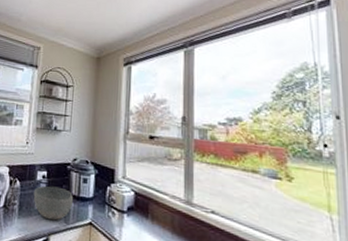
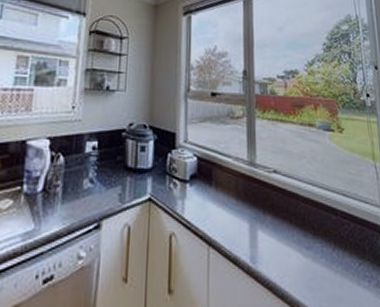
bowl: present [33,186,73,221] -> none [81,158,129,201]

